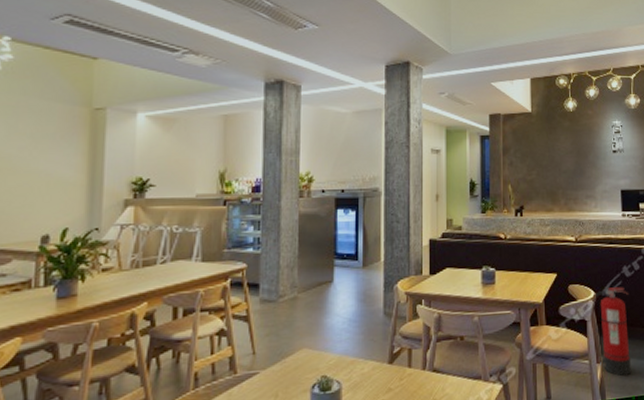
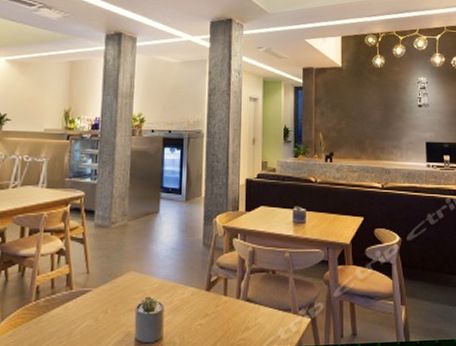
fire extinguisher: present [593,287,632,377] -> none [399,234,436,320]

